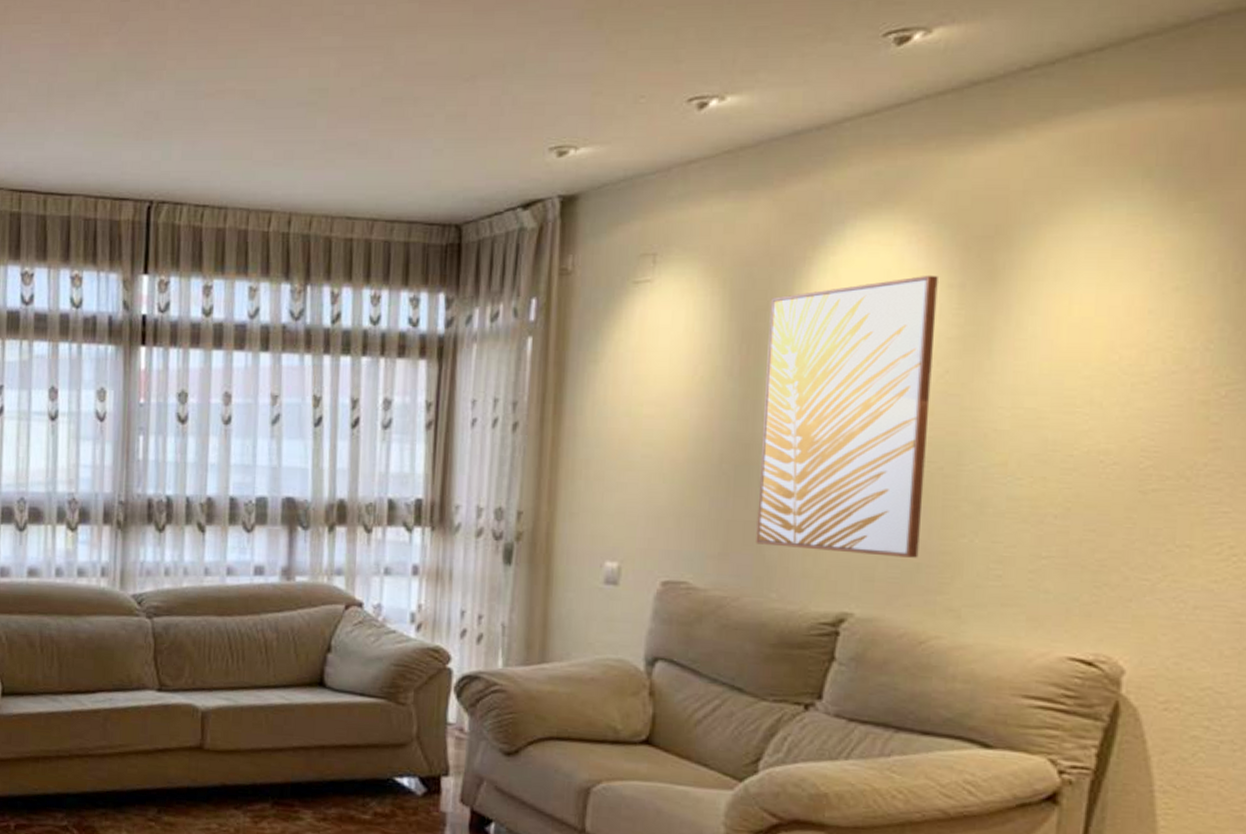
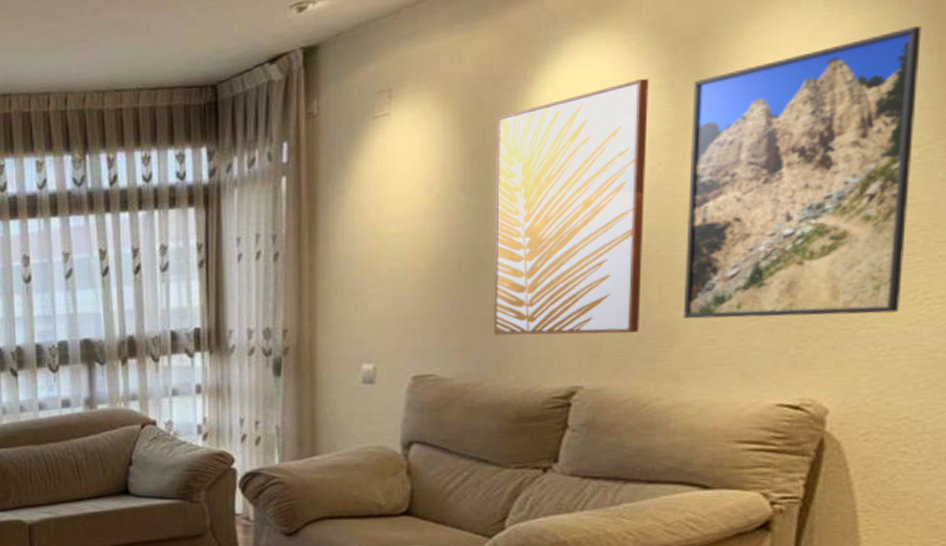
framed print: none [968,254,1230,567] -> present [683,26,922,319]

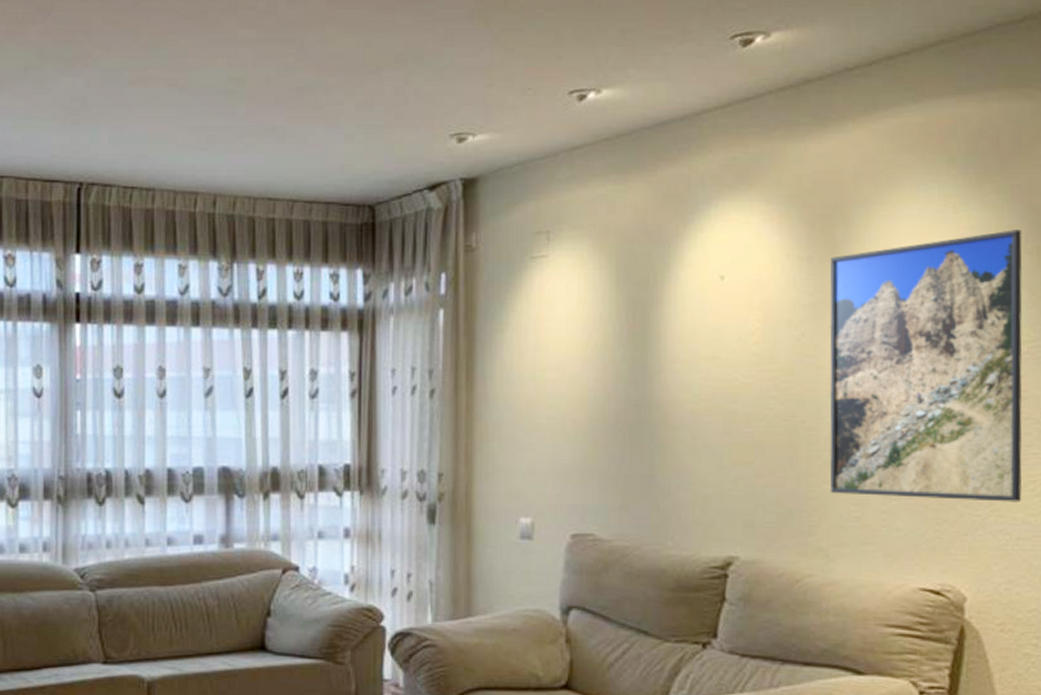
wall art: present [494,78,649,335] -> none [650,249,791,504]

